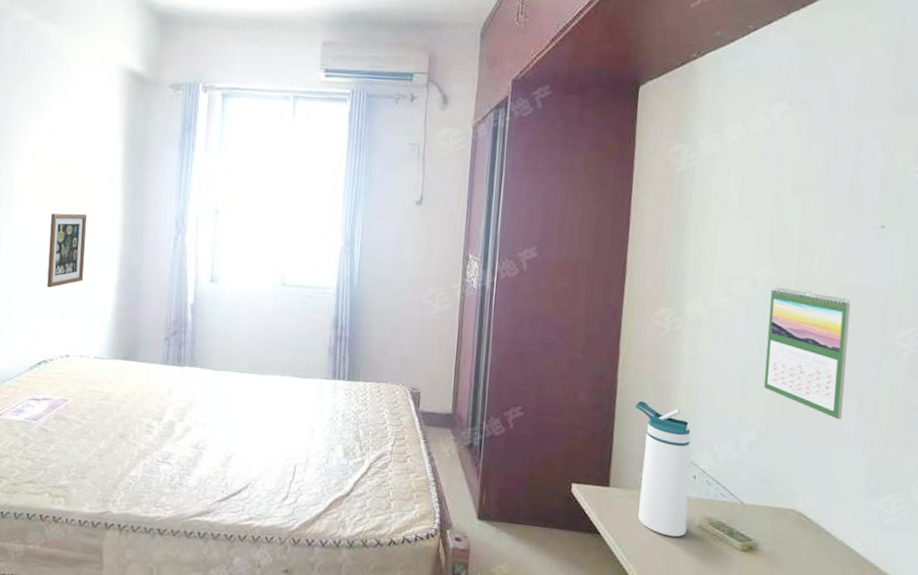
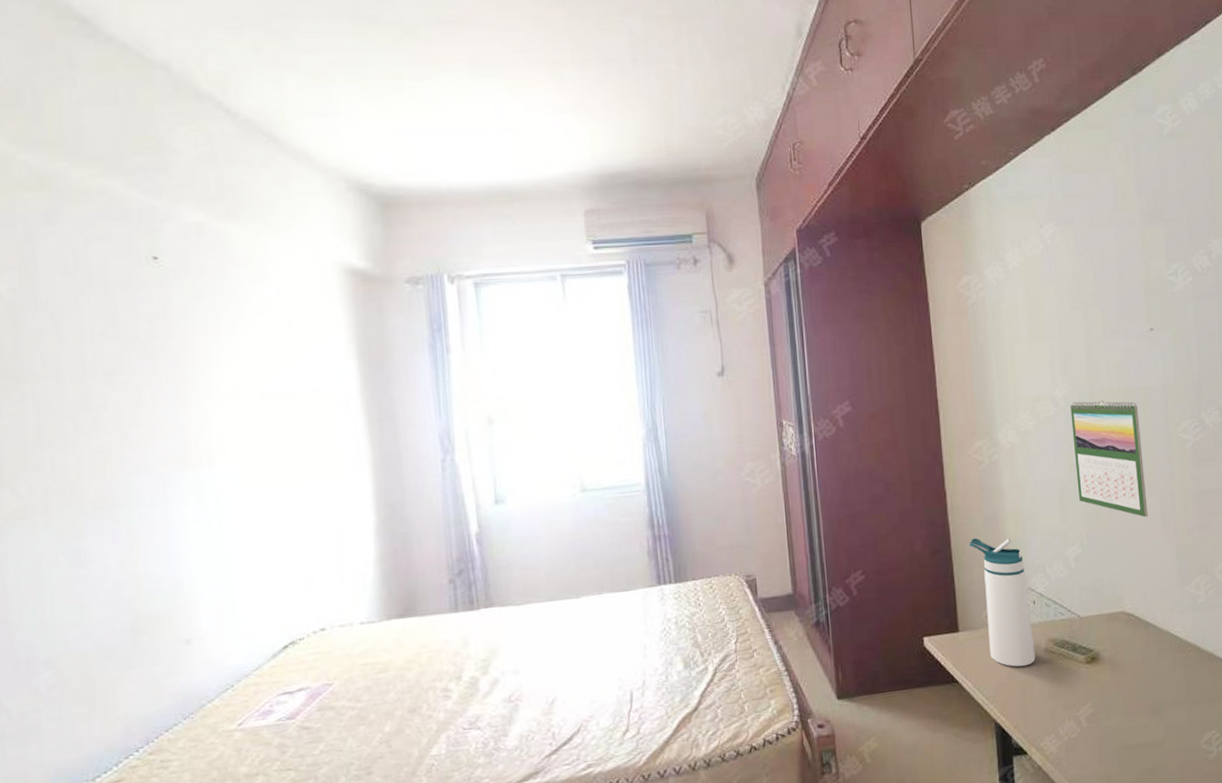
picture frame: present [47,213,87,288] -> none [272,450,329,551]

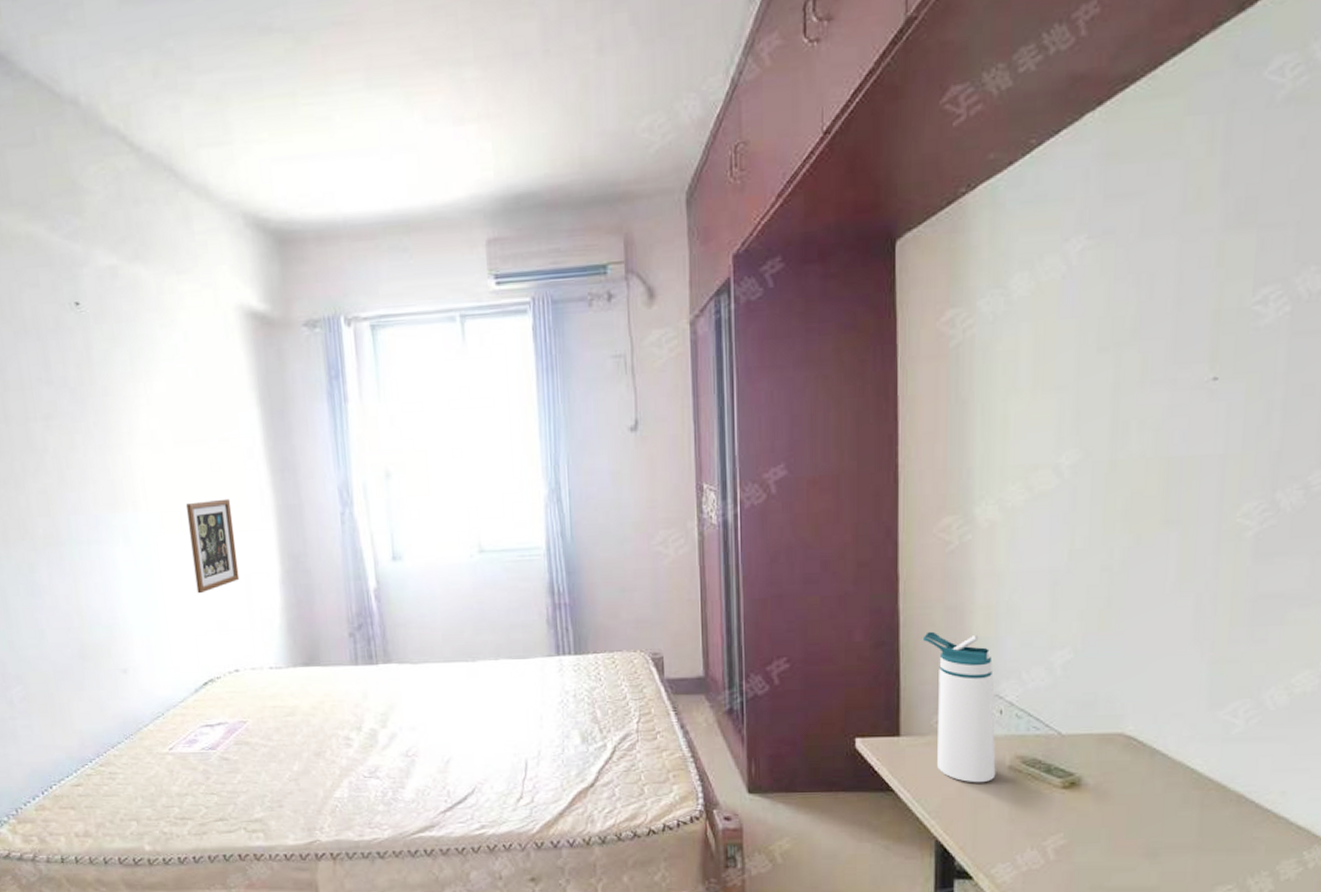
picture frame: none [272,450,329,551] -> present [186,498,240,594]
calendar: present [1070,400,1148,518] -> none [1077,471,1180,622]

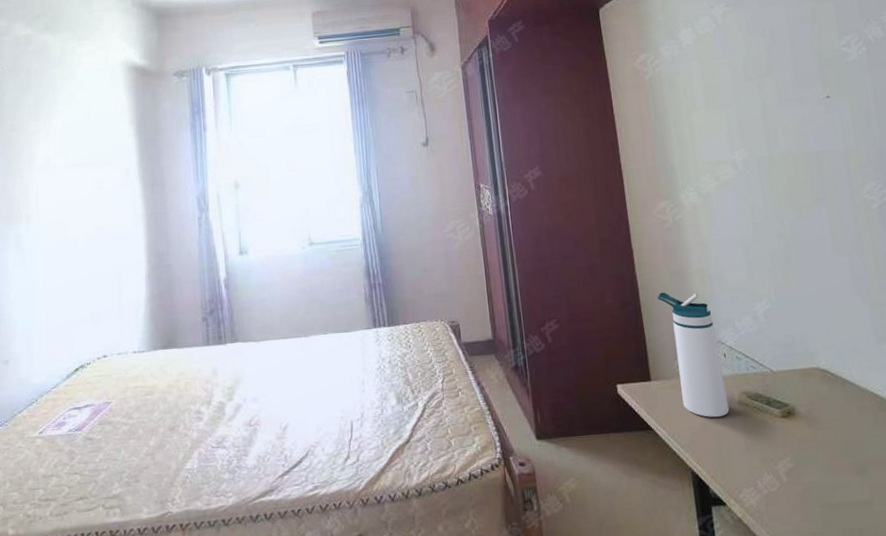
picture frame: present [186,498,240,594] -> none [72,210,112,291]

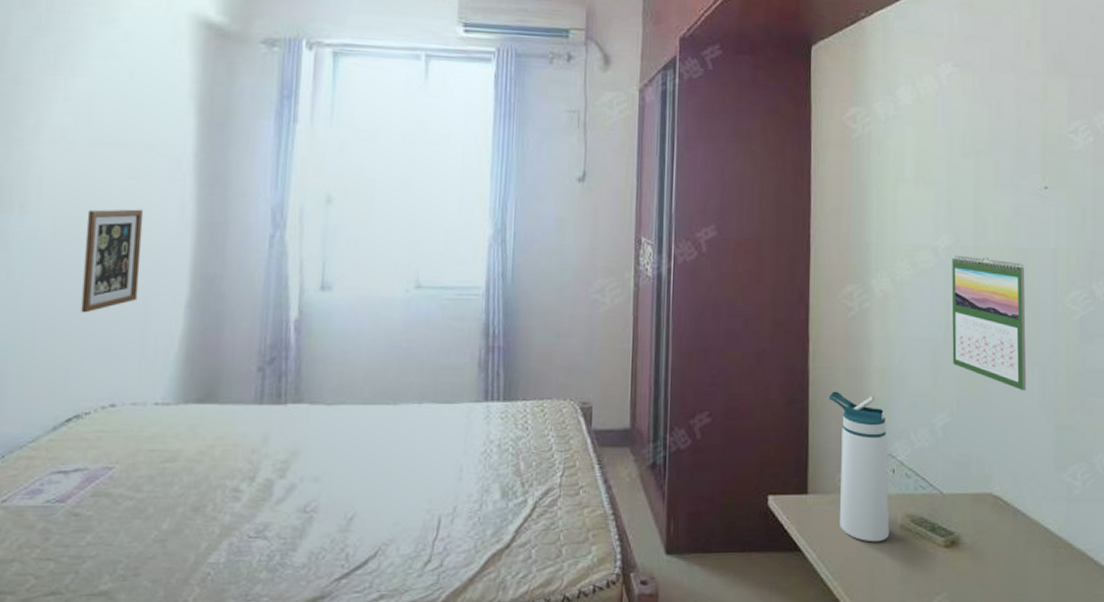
picture frame: none [72,210,112,291] -> present [81,209,143,313]
calendar: none [750,164,838,276] -> present [952,255,1027,391]

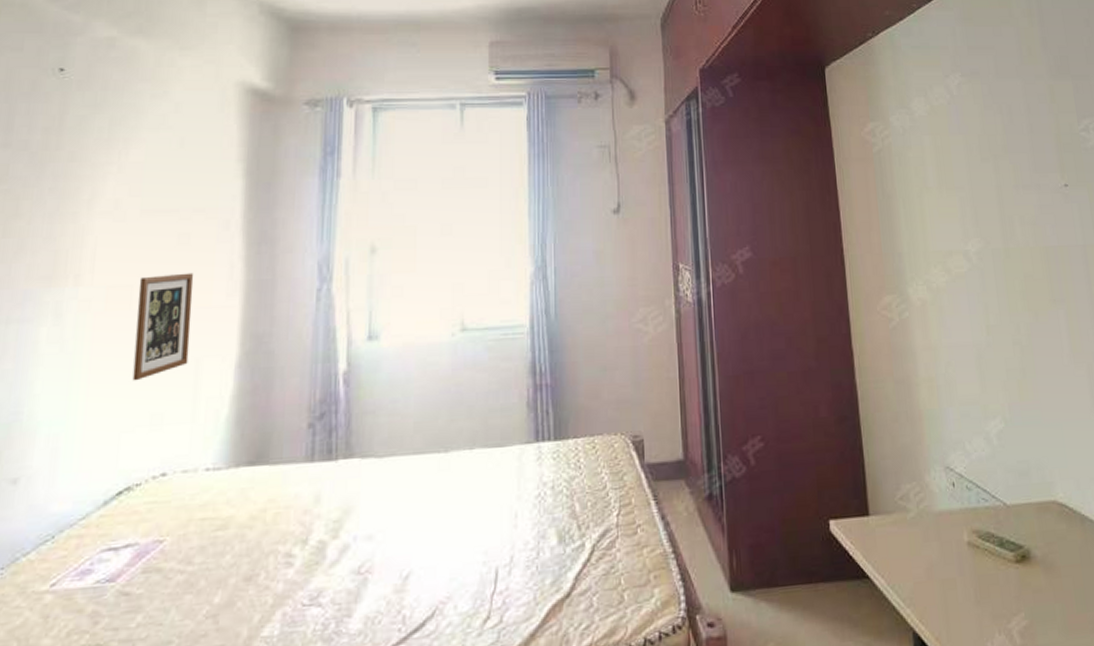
water bottle: present [828,391,890,543] -> none [879,405,958,563]
calendar: present [952,255,1027,391] -> none [984,258,1076,391]

